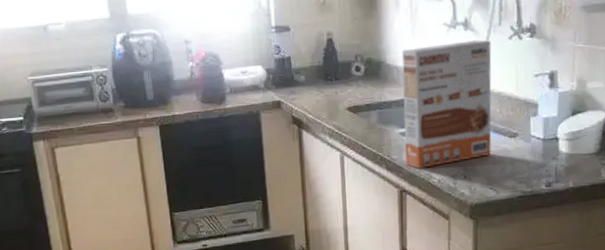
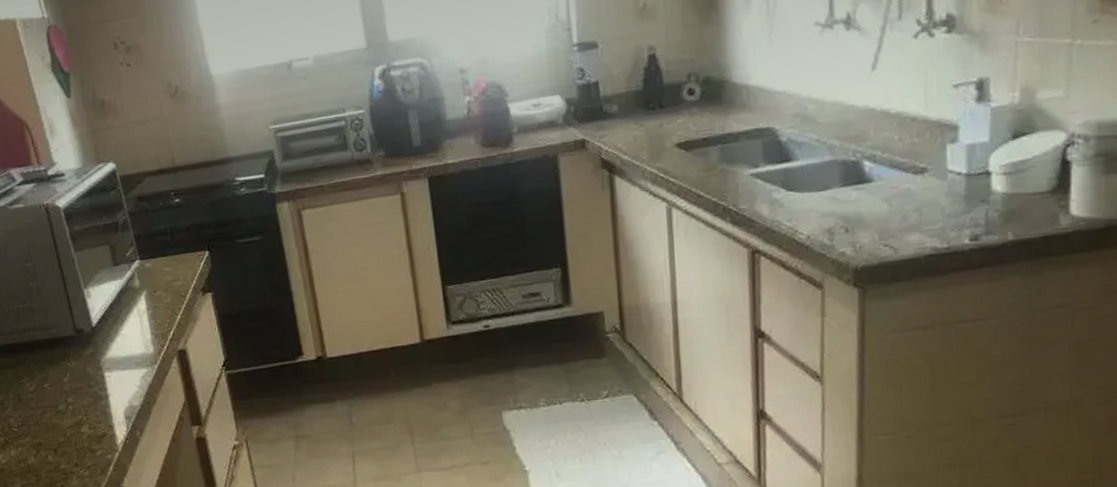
cereal box: present [401,40,492,168] -> none [753,41,887,221]

